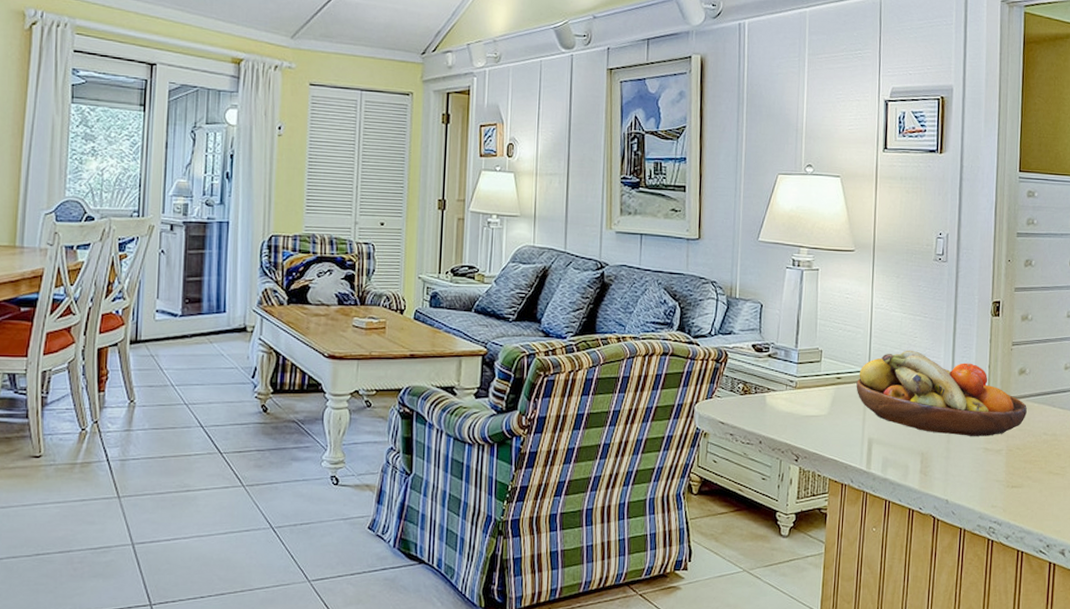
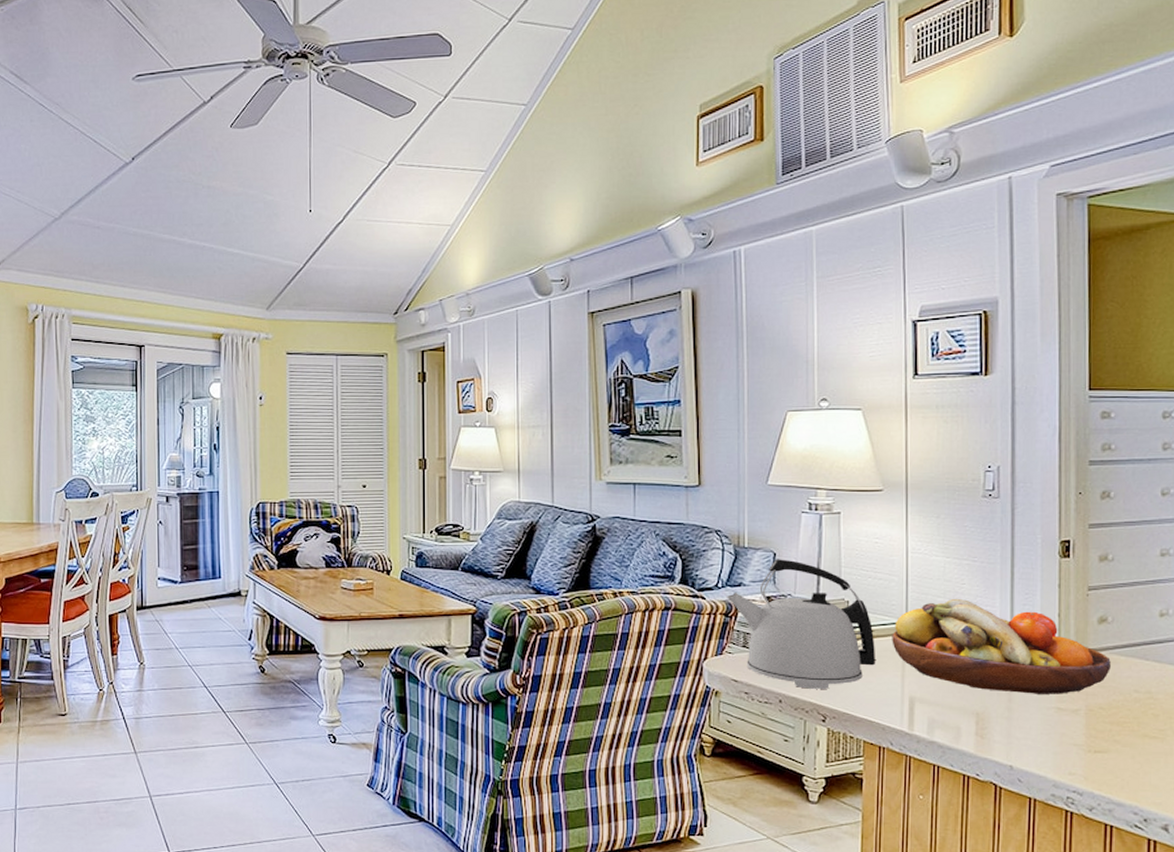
kettle: none [718,310,843,431] -> present [727,559,876,689]

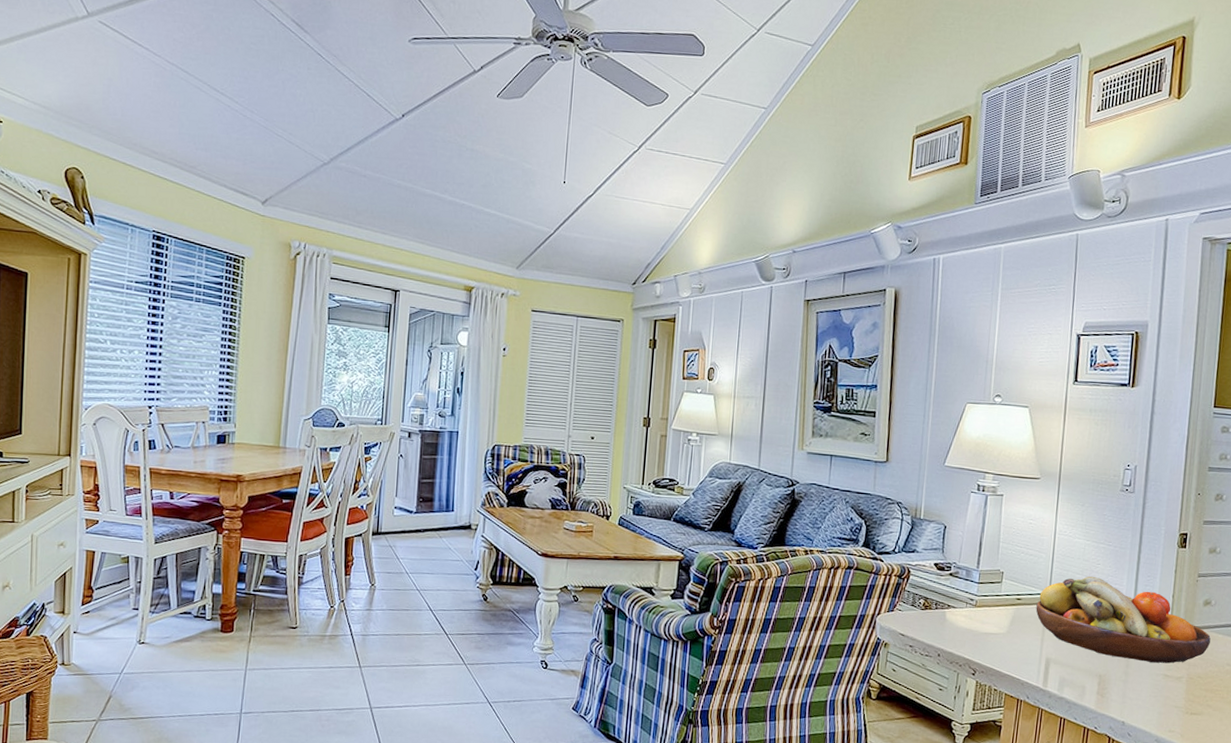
kettle: present [727,559,876,689] -> none [902,531,1022,647]

